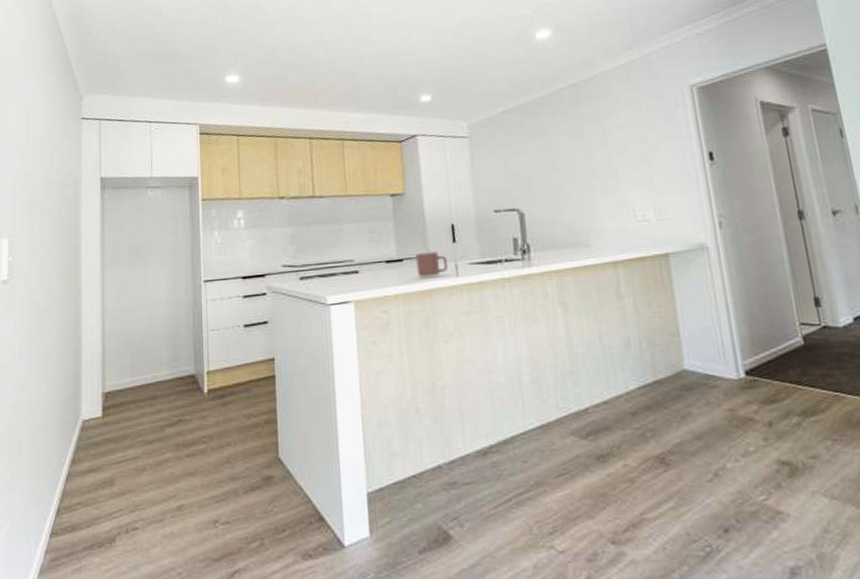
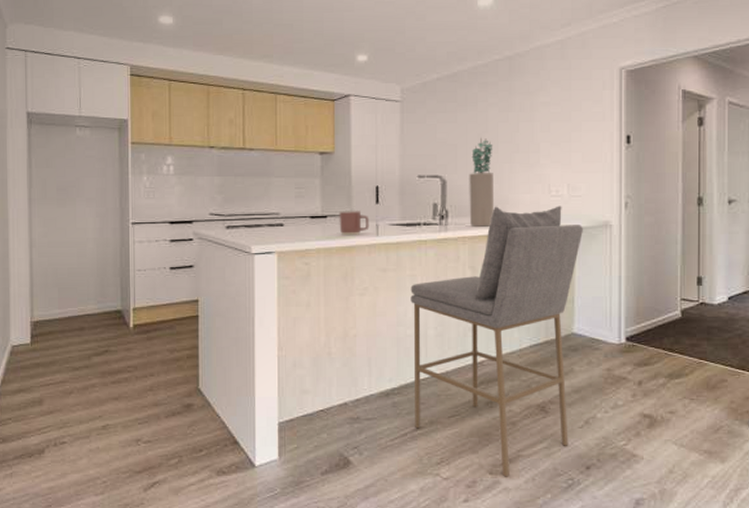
bar stool: none [498,230,699,547] -> present [410,206,583,477]
vase: none [547,166,579,260] -> present [469,137,495,227]

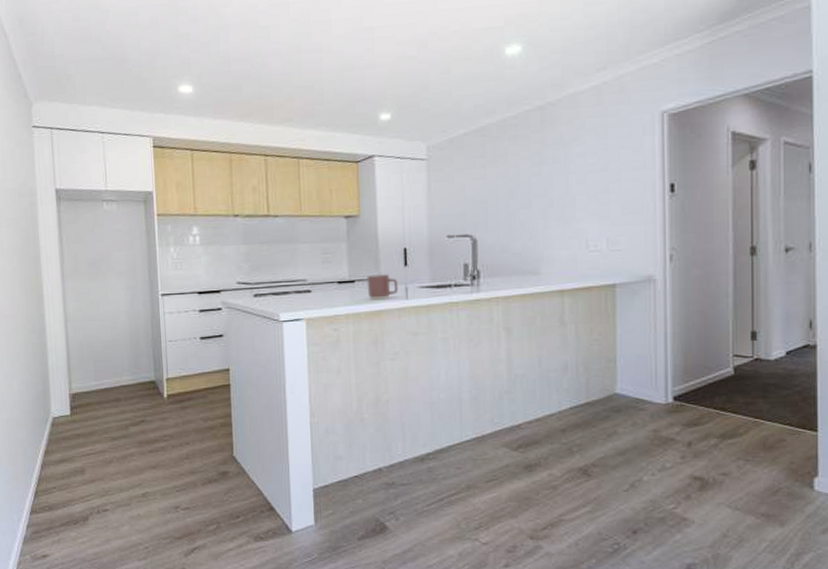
bar stool: present [410,206,583,477] -> none [443,261,624,542]
vase: present [469,137,495,227] -> none [501,193,529,286]

